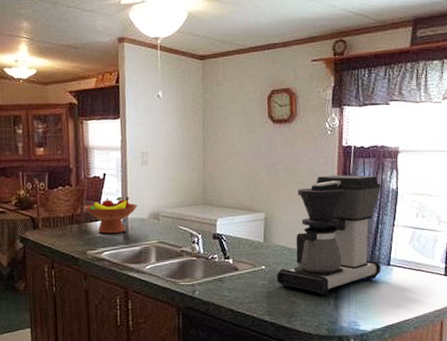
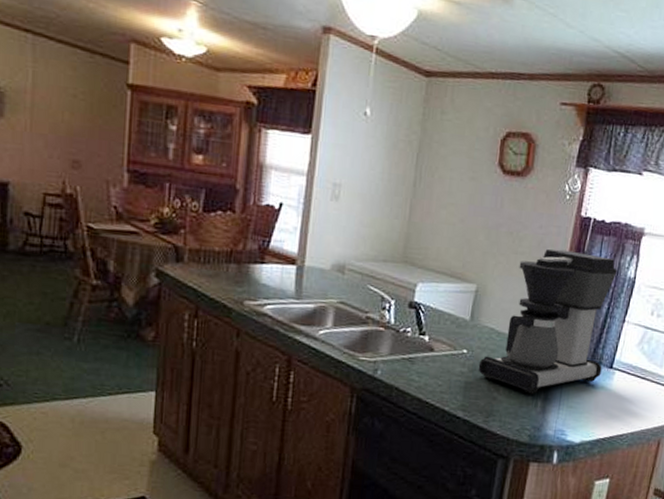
fruit bowl: present [84,196,138,234] -> none [248,235,320,283]

